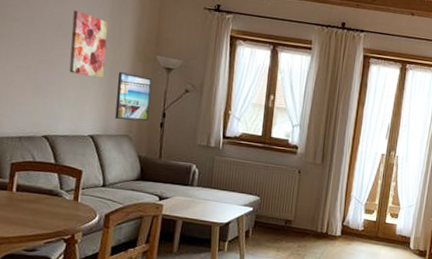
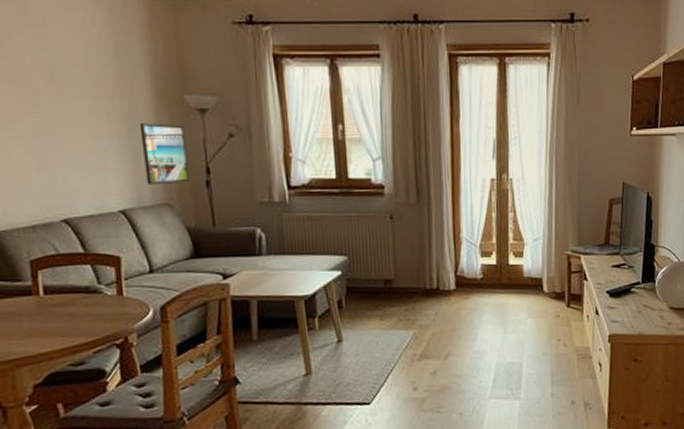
wall art: present [69,10,109,78] -> none [65,50,121,135]

